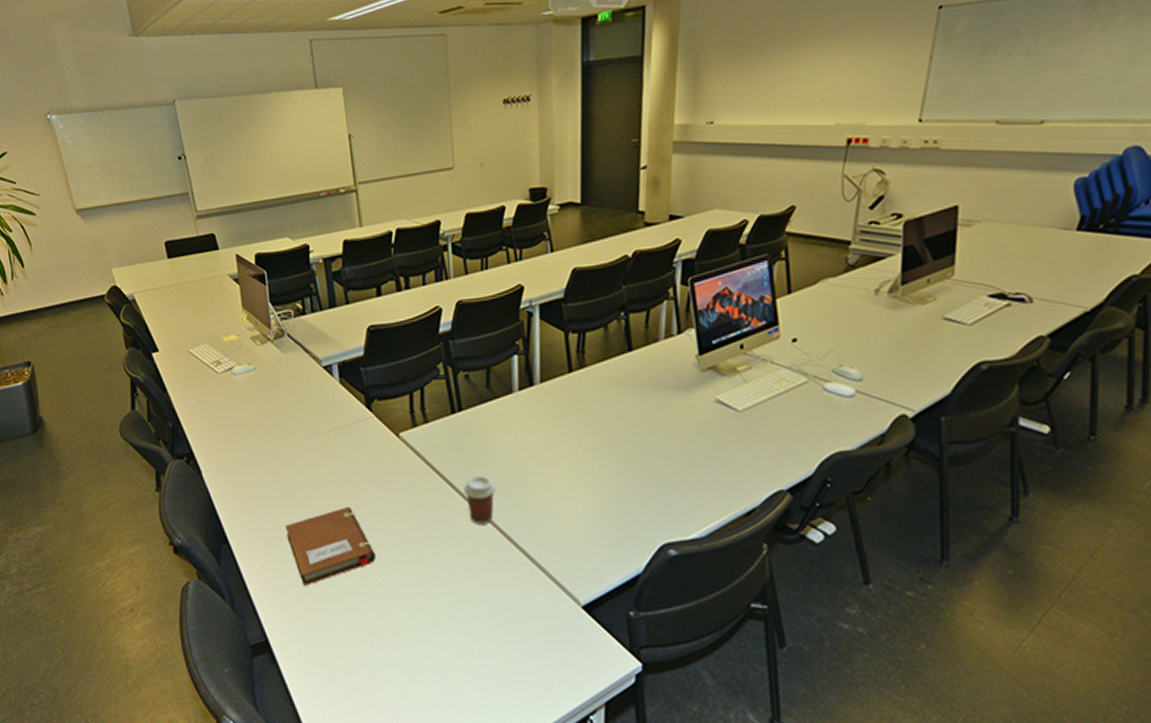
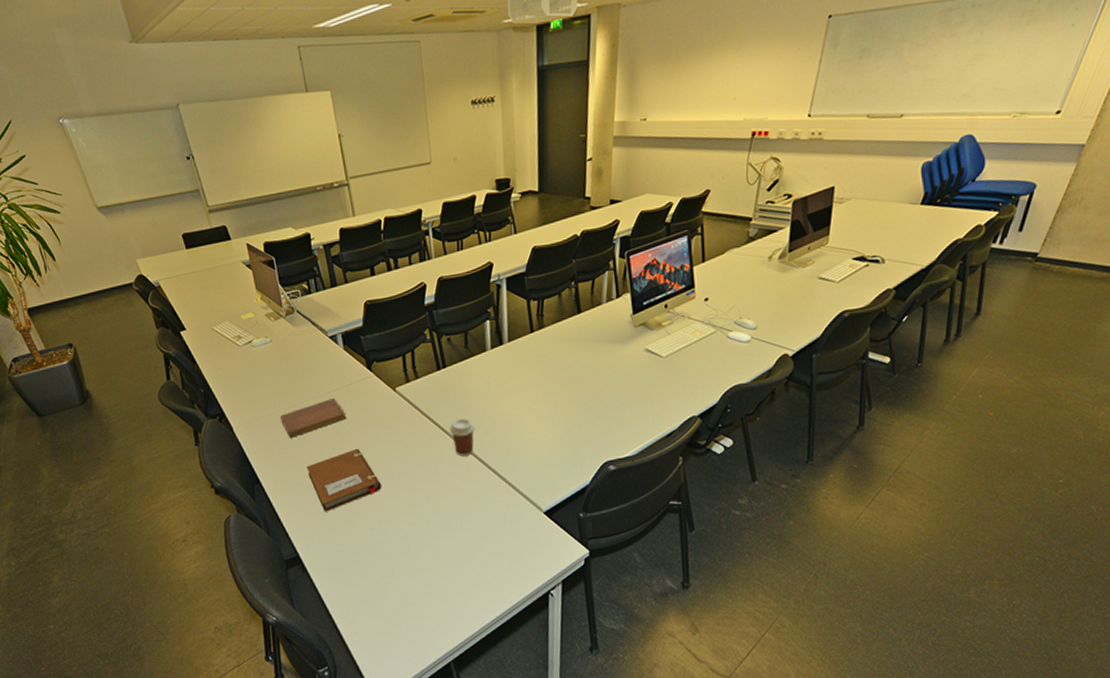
notebook: none [258,440,338,488] -> present [280,397,347,438]

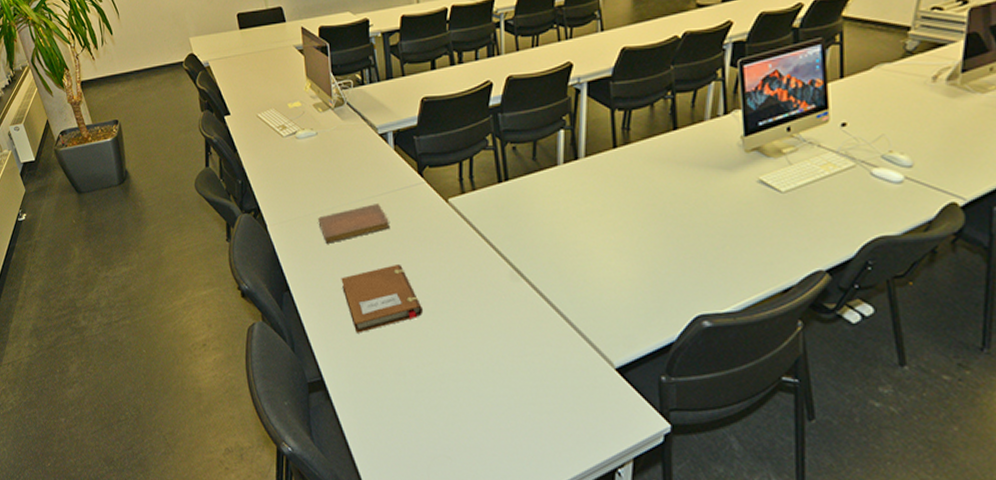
coffee cup: present [449,418,476,456] -> none [506,241,538,287]

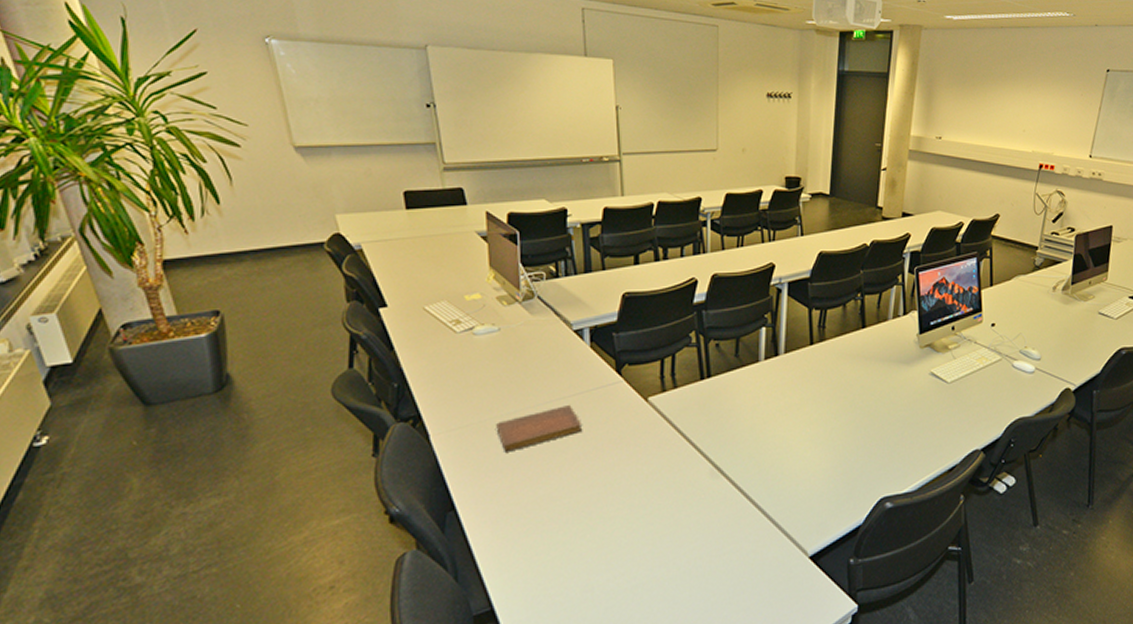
notebook: present [341,263,424,333] -> none [521,469,617,551]

